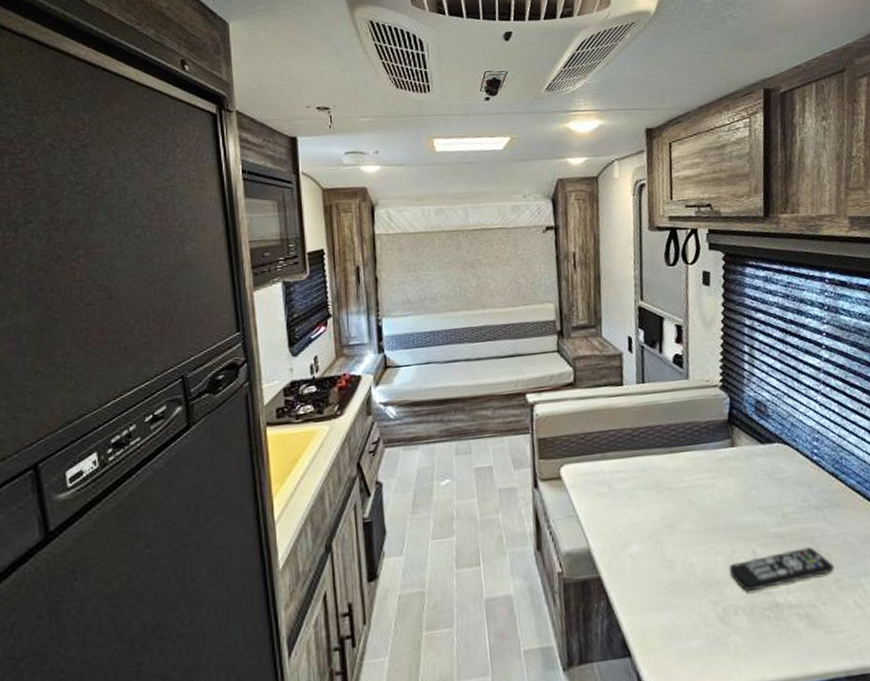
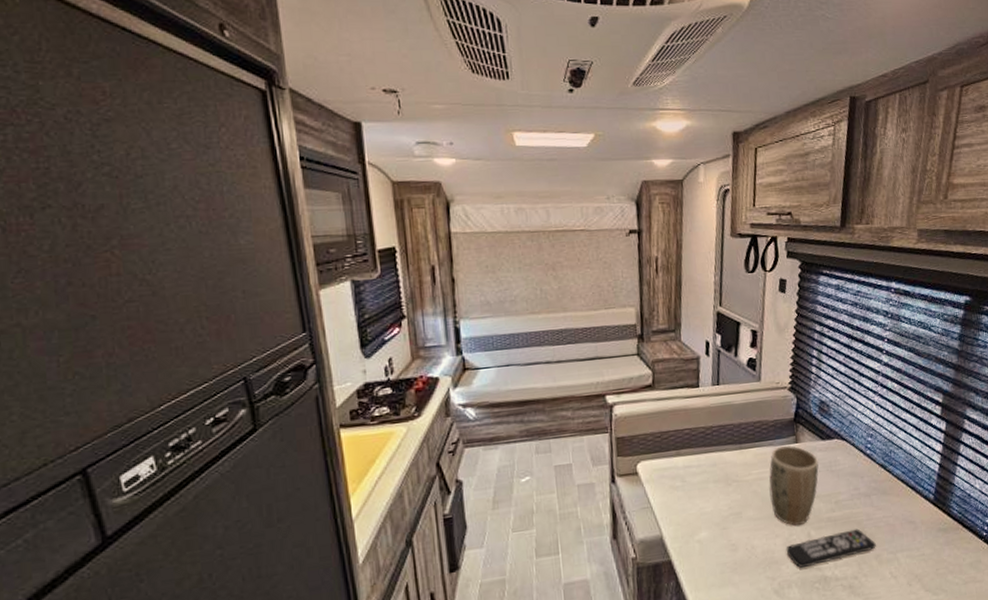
plant pot: none [704,449,760,541] -> present [769,445,819,526]

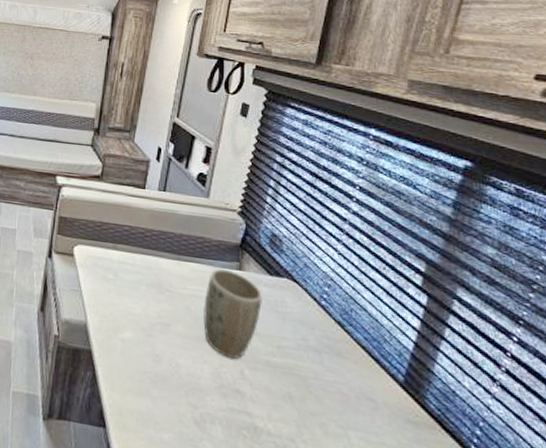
remote control: present [785,528,876,569] -> none [213,376,322,416]

